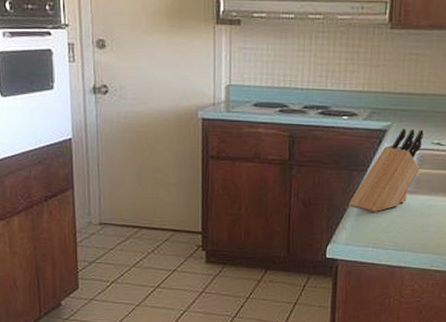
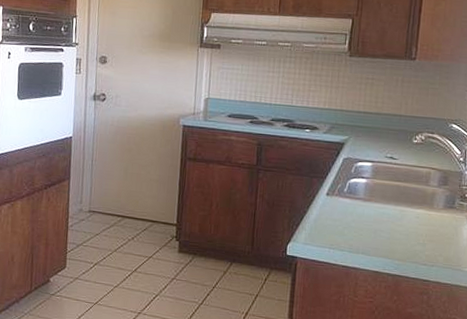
knife block: present [348,128,424,213] -> none [308,142,378,217]

